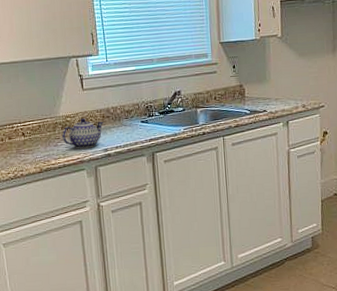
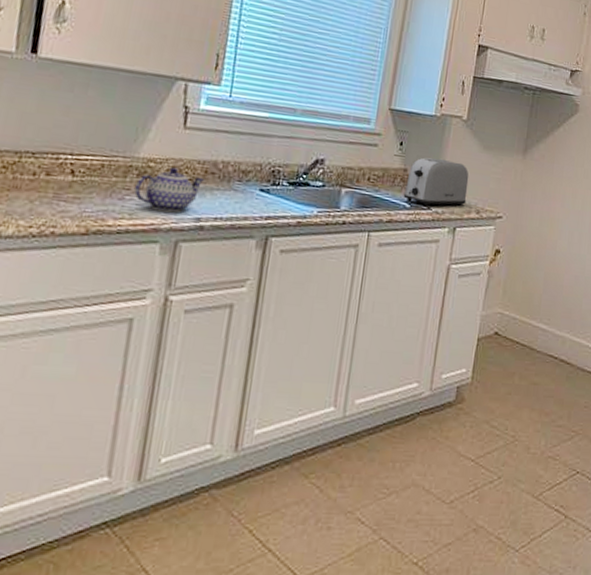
toaster: none [243,71,293,110] -> present [403,157,469,207]

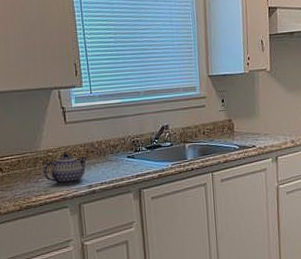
toaster: present [403,157,469,207] -> none [232,105,282,146]

